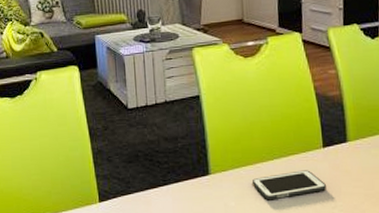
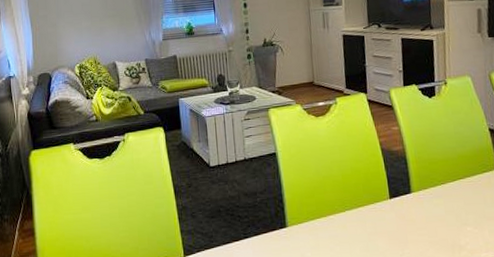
cell phone: present [251,170,326,199] -> none [326,220,394,249]

